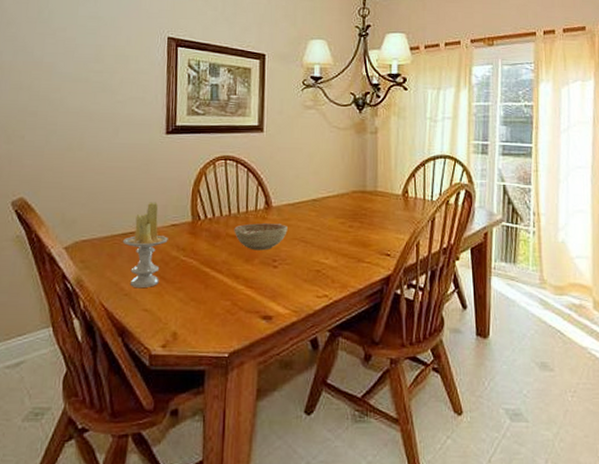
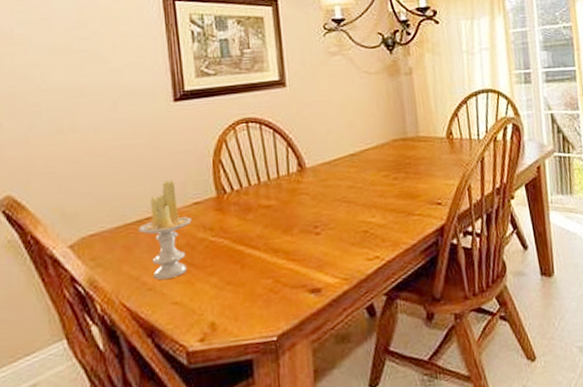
decorative bowl: present [234,223,288,251] -> none [266,186,327,219]

